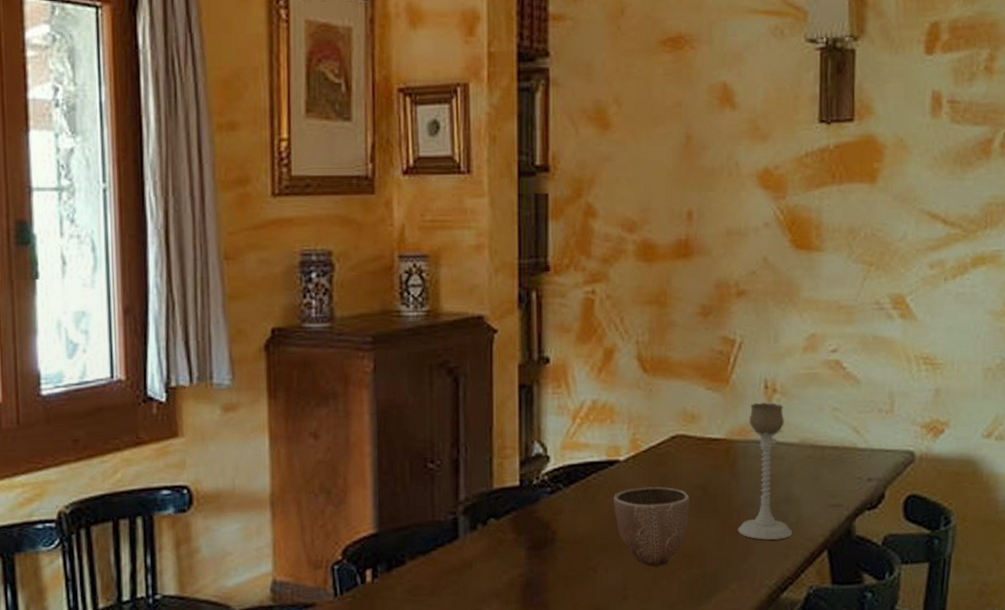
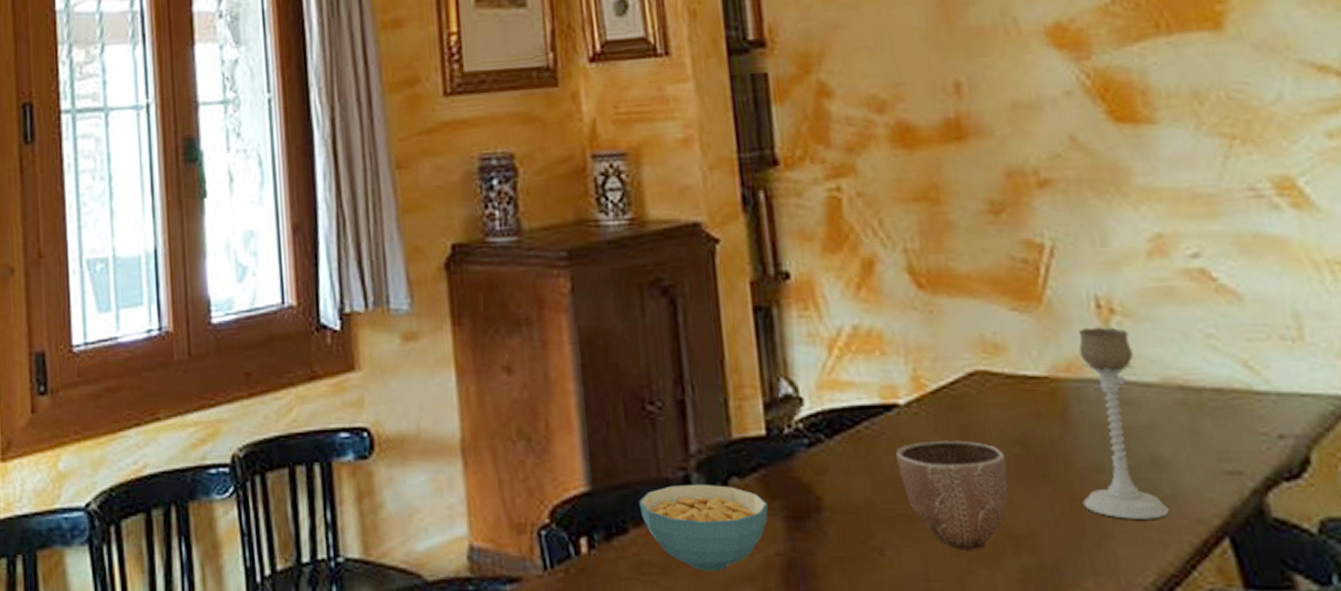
cereal bowl: none [416,524,515,591] -> present [639,483,768,572]

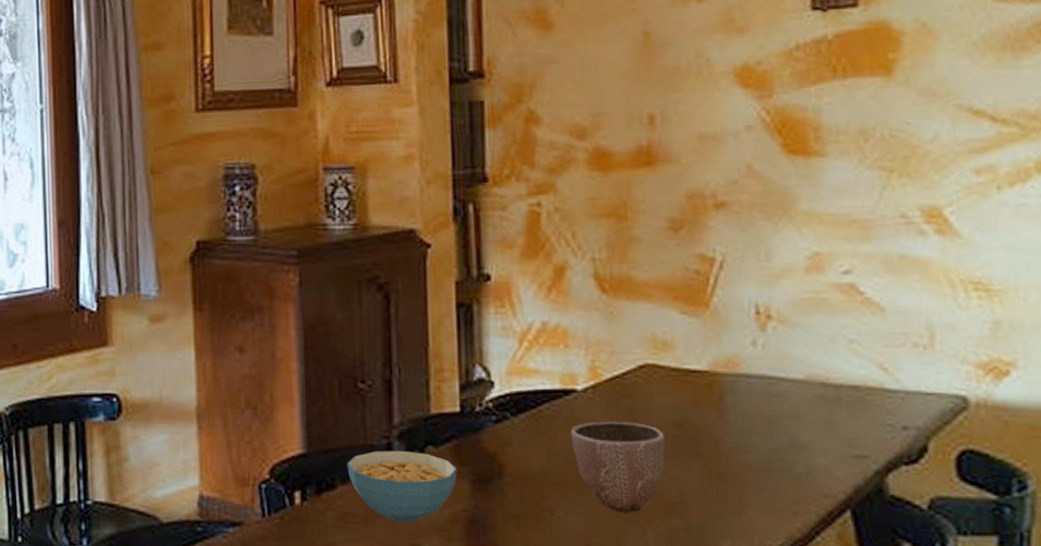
candle holder: present [1078,327,1170,519] -> none [728,330,802,493]

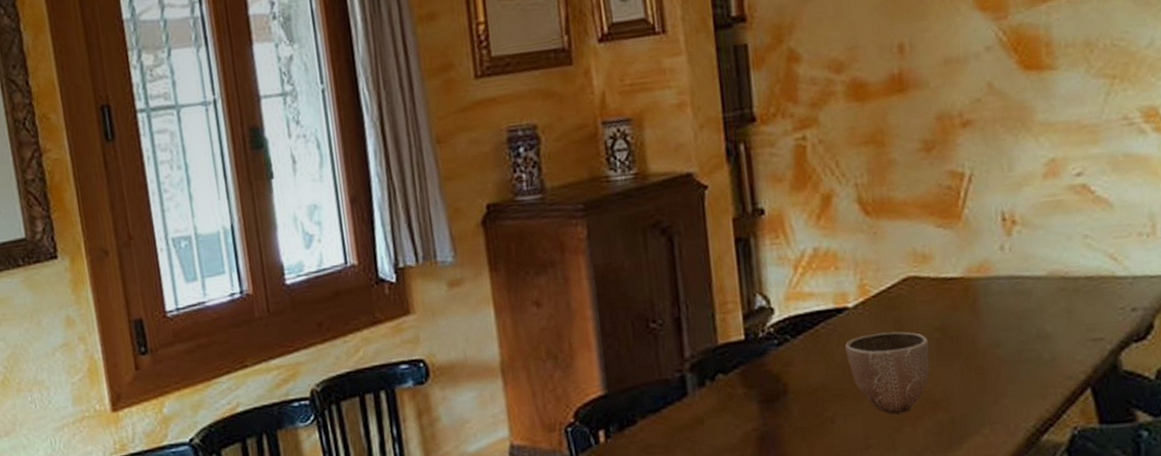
cereal bowl: present [347,450,457,523] -> none [645,381,746,448]

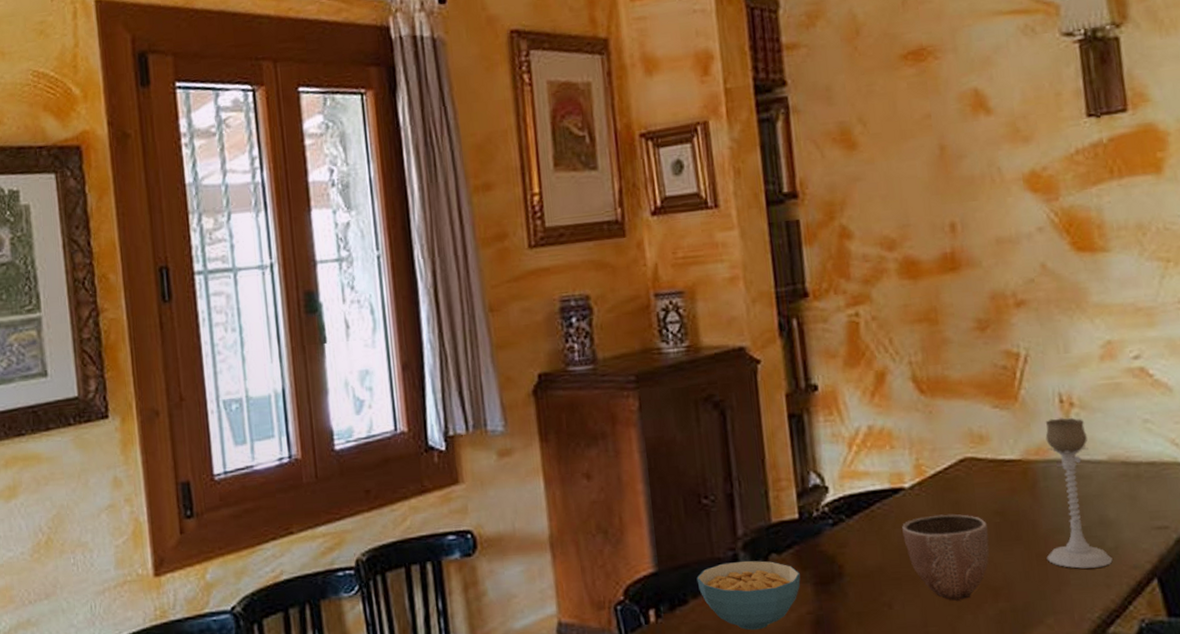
cereal bowl: none [645,381,746,448] -> present [696,560,801,631]
candle holder: none [985,235,1049,381] -> present [1045,418,1113,569]

